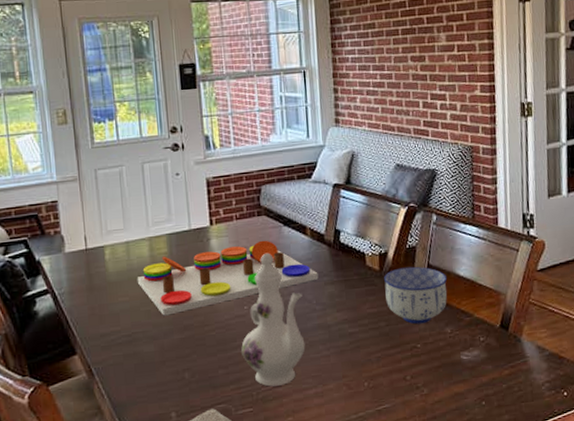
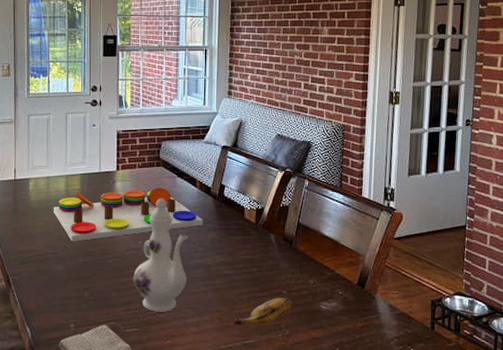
banana: none [362,351,429,390] -> present [233,298,292,325]
bowl: present [384,266,448,325] -> none [259,223,314,273]

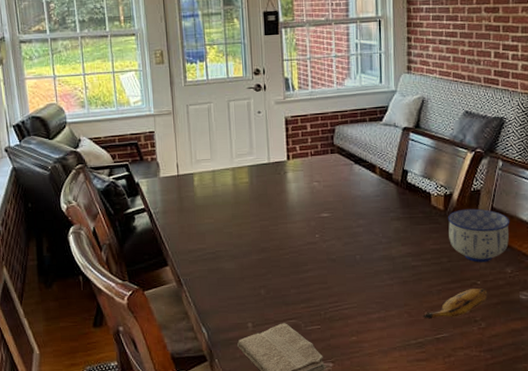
board game: present [53,187,203,242] -> none [221,176,386,238]
ewer: present [133,199,188,312] -> none [312,188,371,308]
bowl: none [259,223,314,273] -> present [448,208,510,263]

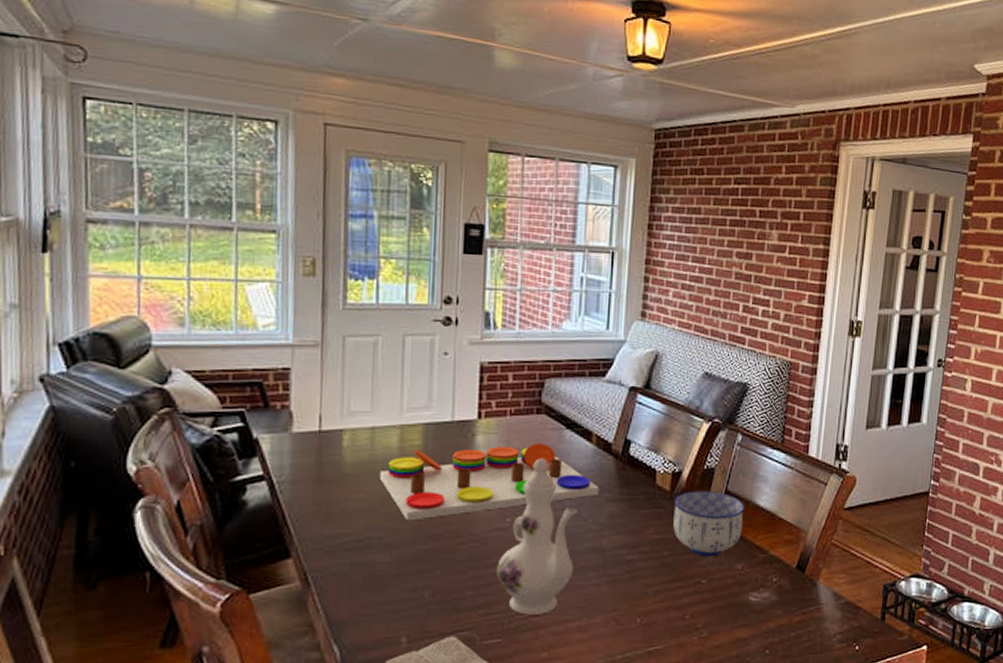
board game: none [221,176,386,238] -> present [379,443,599,521]
ewer: none [312,188,371,308] -> present [497,459,578,615]
banana: present [422,288,488,319] -> none [633,589,713,627]

